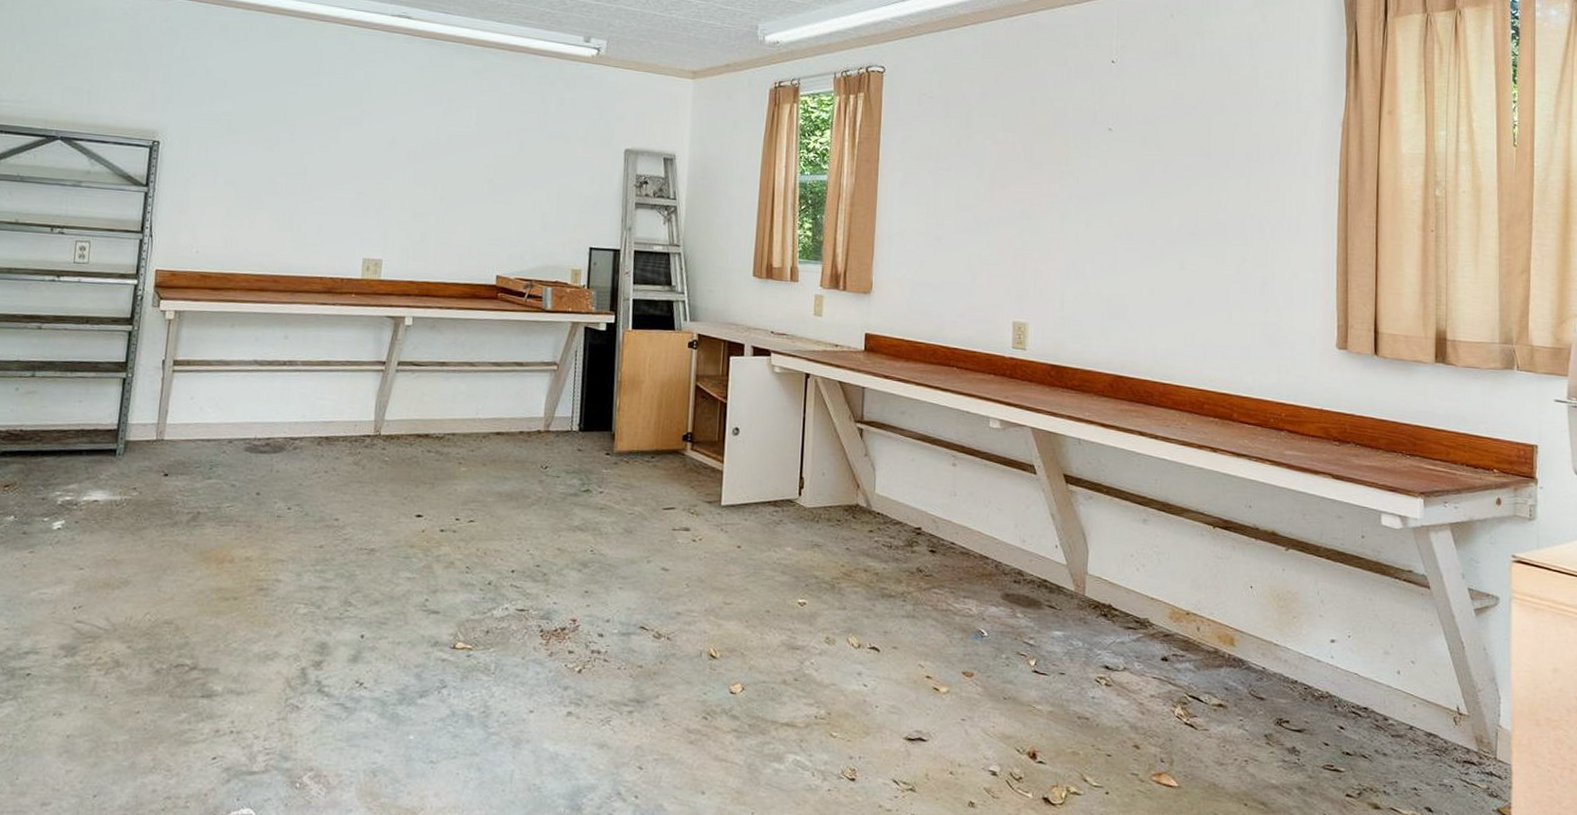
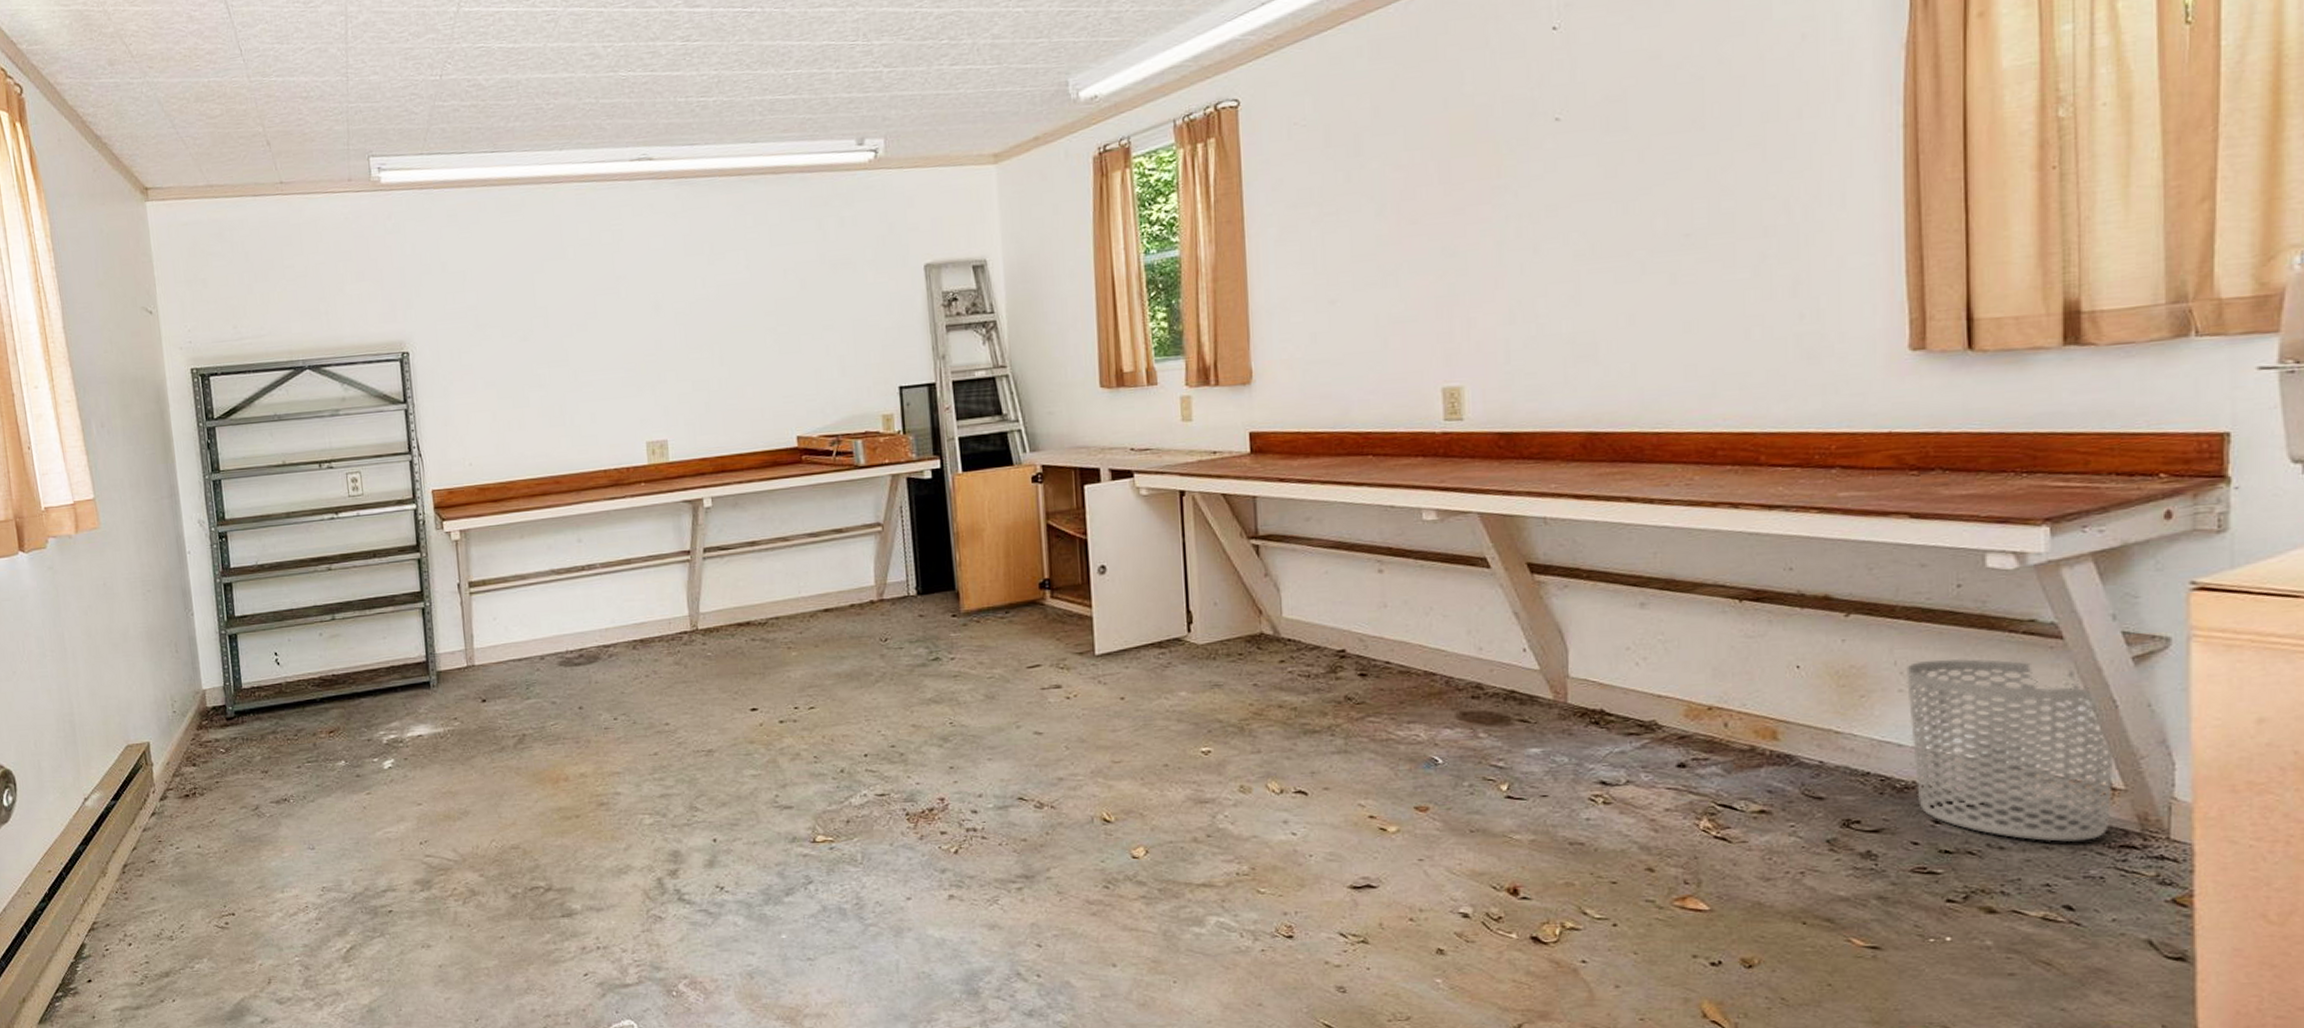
waste bin: none [1325,594,1462,755] -> present [1907,658,2114,842]

